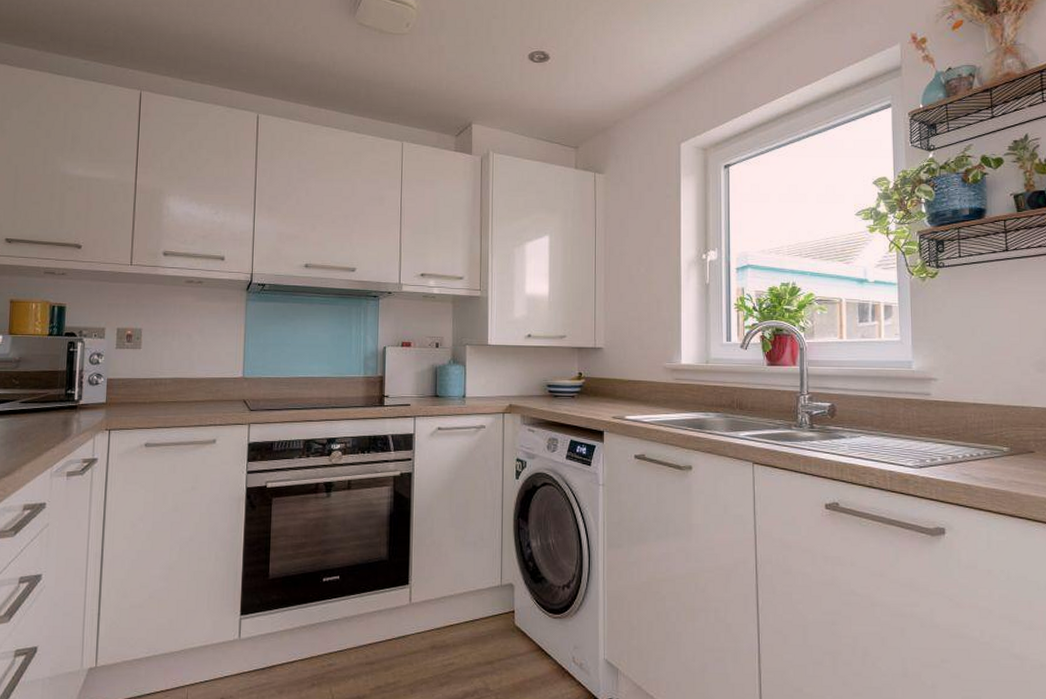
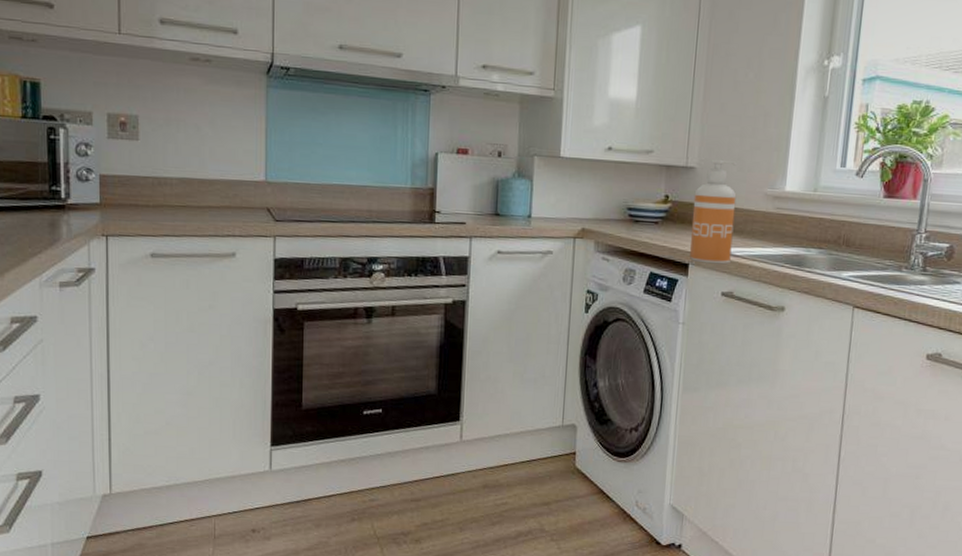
soap dispenser: none [603,340,640,430] -> present [690,159,737,265]

